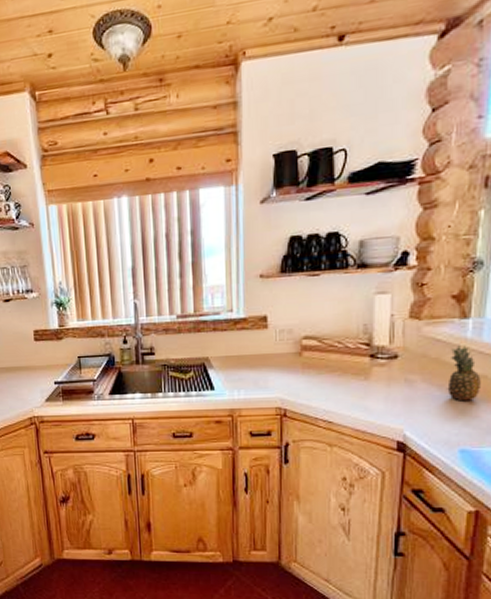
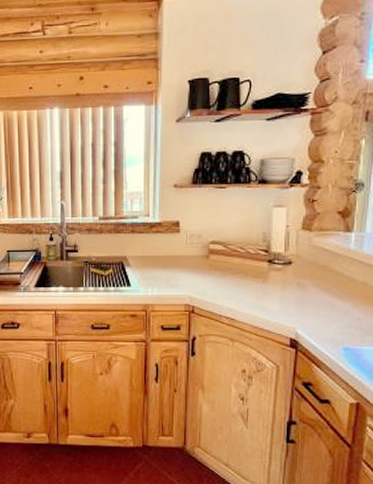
fruit: present [447,345,481,401] -> none [333,255,361,305]

